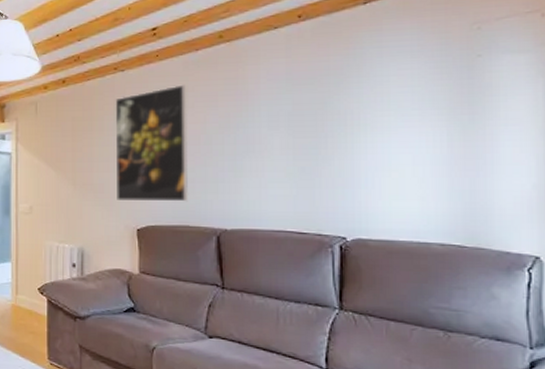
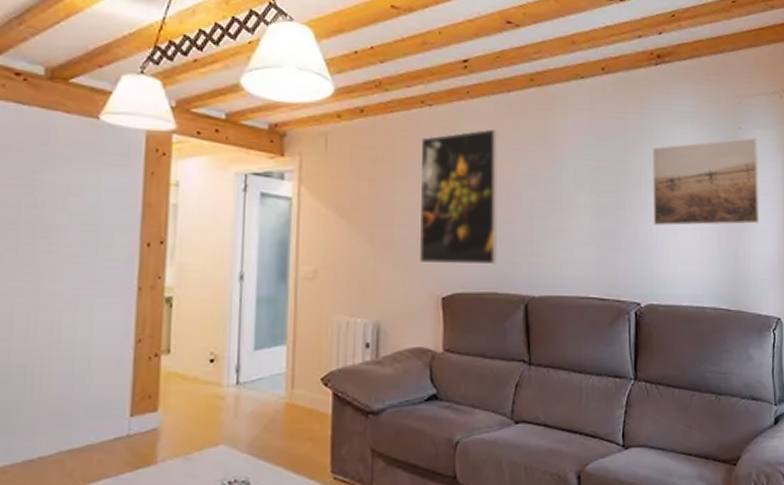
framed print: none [360,64,509,162] -> present [652,137,760,226]

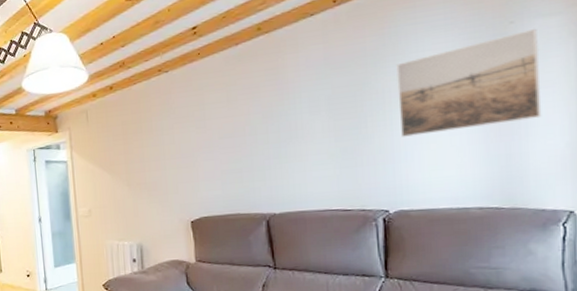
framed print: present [420,128,498,265] -> none [161,79,238,196]

